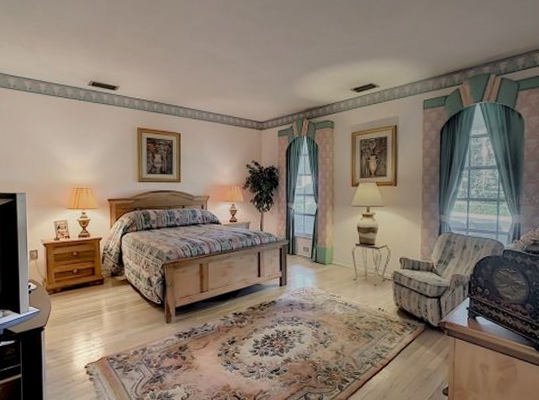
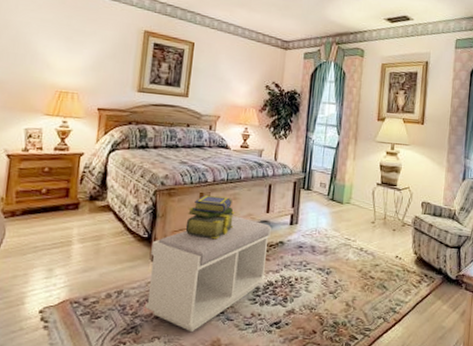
bench: none [165,282,264,379] -> present [145,216,271,331]
stack of books: none [191,265,231,303] -> present [185,194,235,240]

